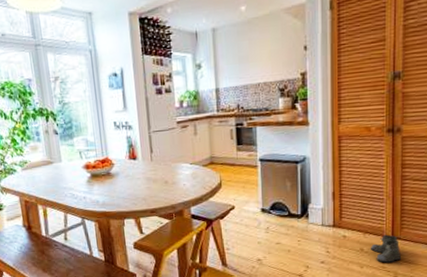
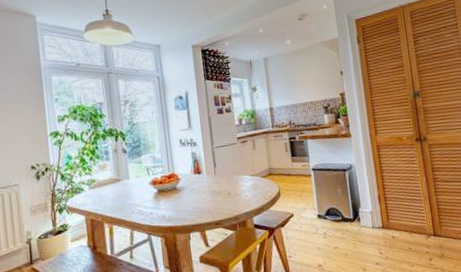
boots: present [371,234,401,264] -> none [417,233,444,261]

